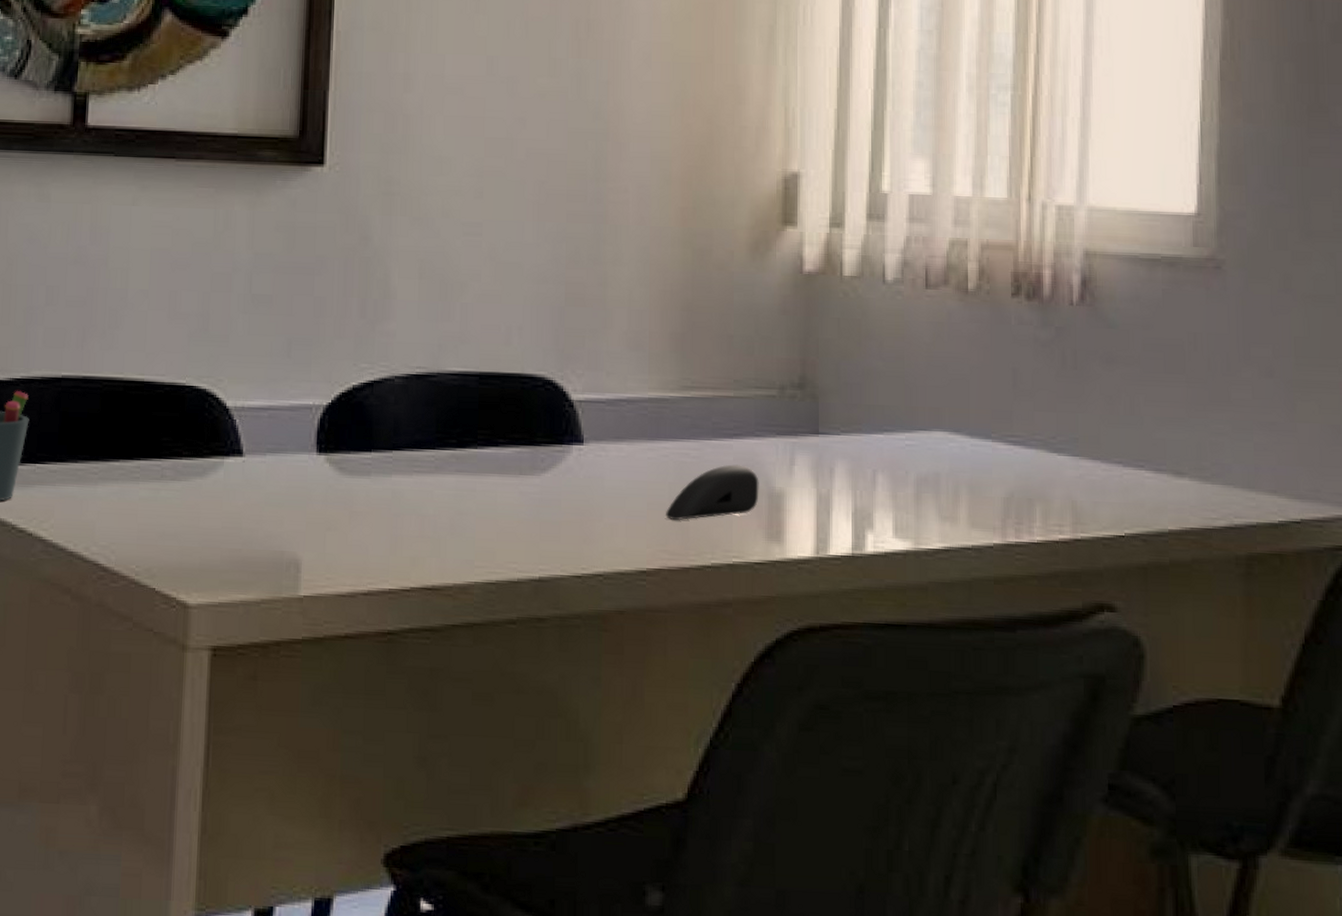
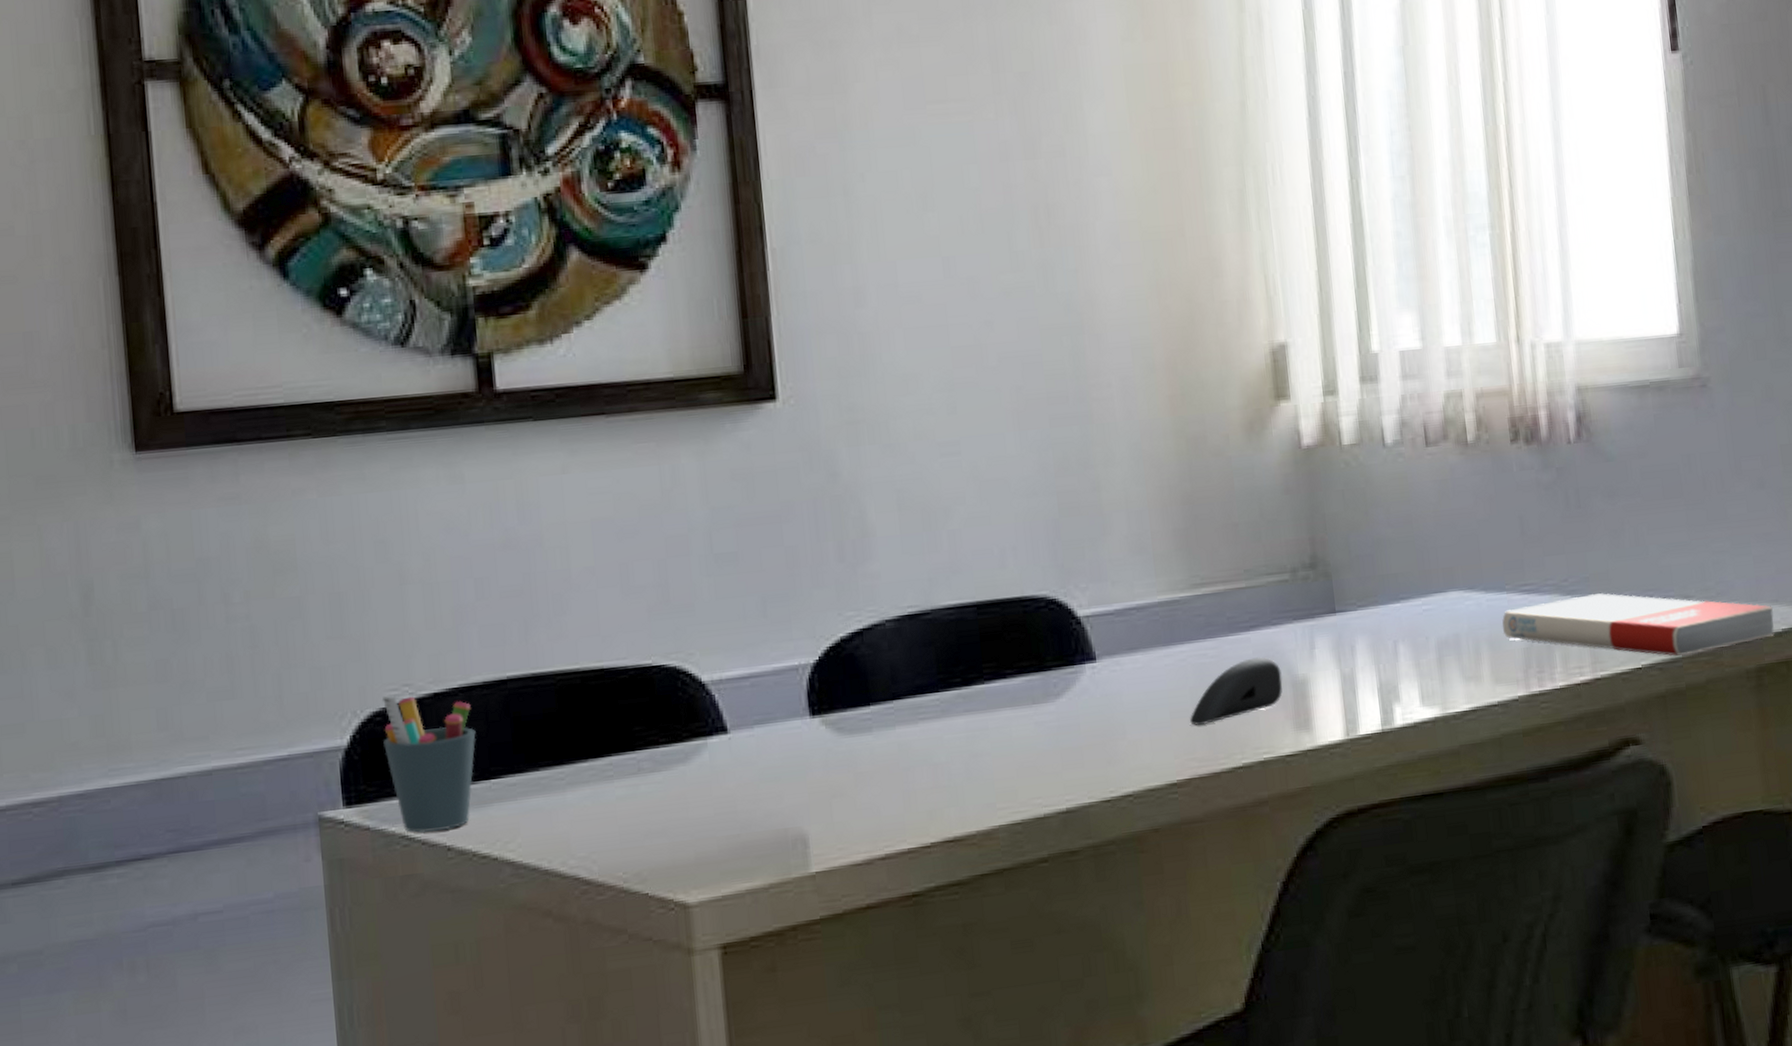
book: none [984,455,1271,531] -> present [1502,593,1775,656]

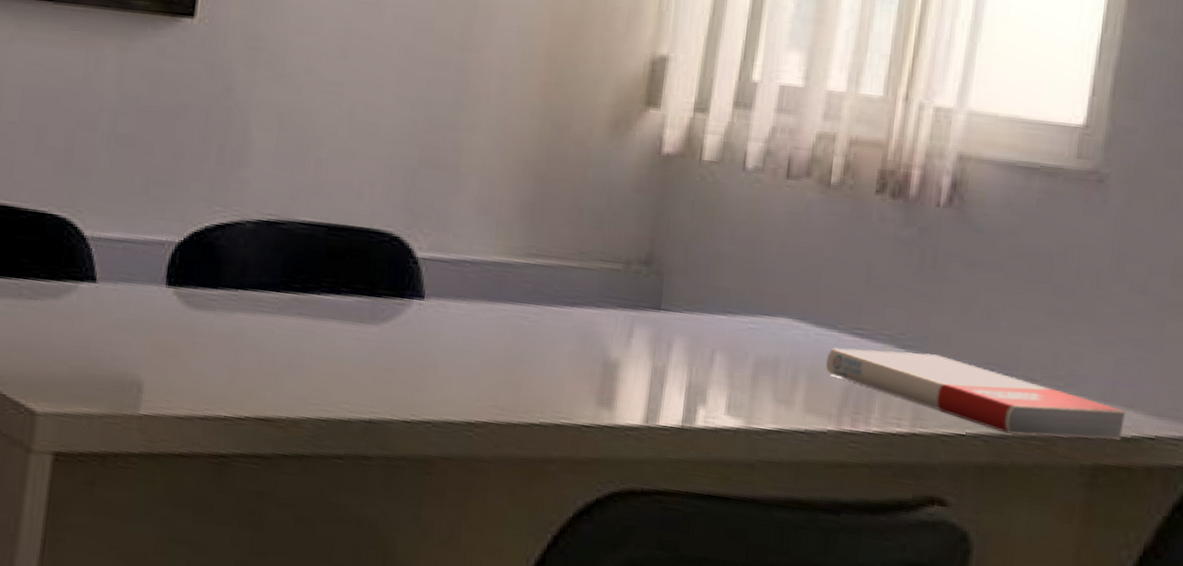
computer mouse: present [1190,656,1283,726] -> none [499,331,595,380]

